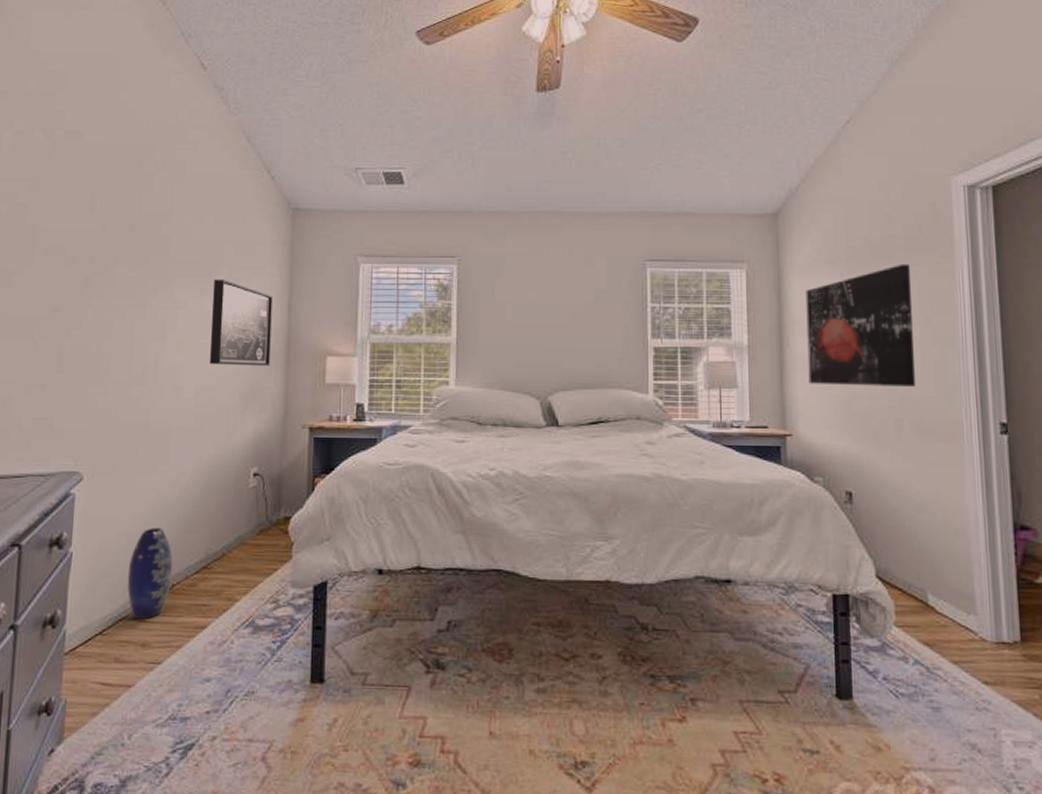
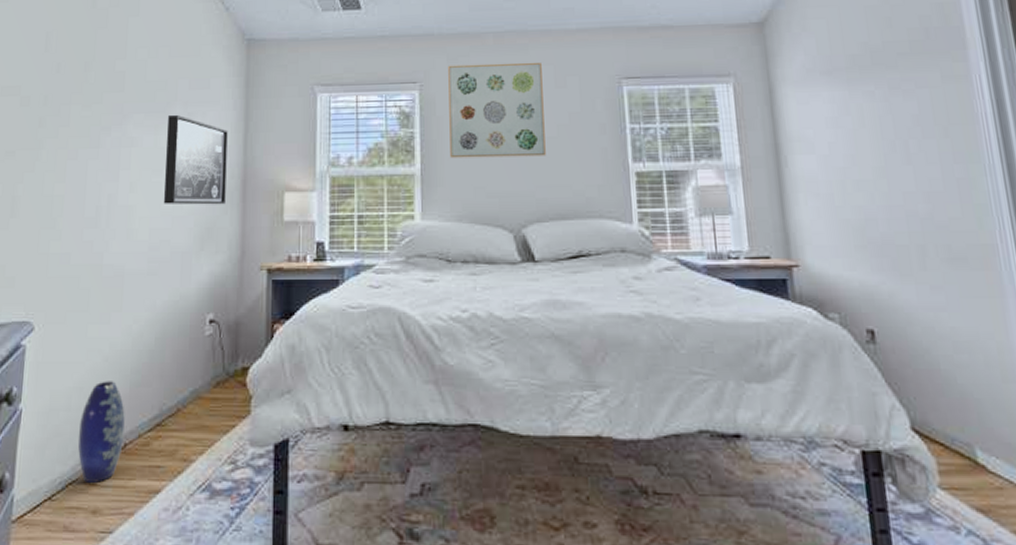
wall art: none [484,242,573,330] -> present [448,62,546,158]
wall art: present [805,263,915,387] -> none [801,70,937,209]

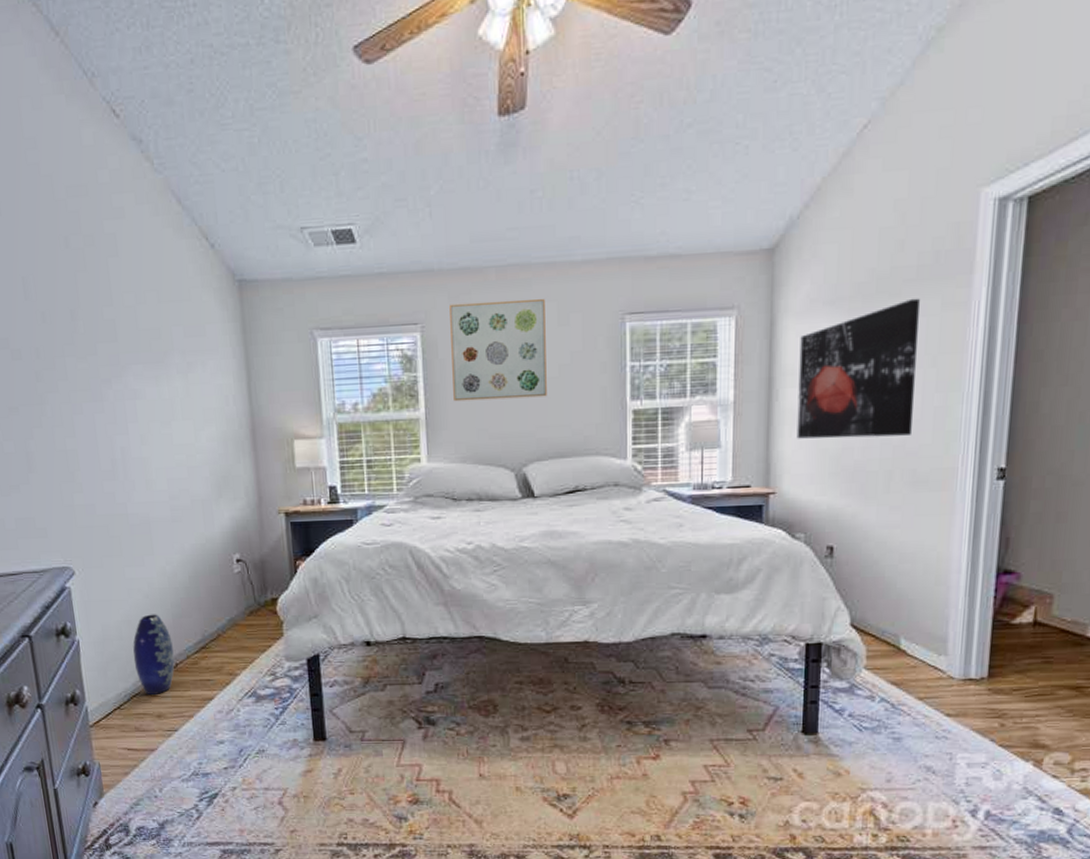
wall art: present [163,114,228,205] -> none [168,364,237,455]
wall art: none [801,70,937,209] -> present [796,298,920,439]

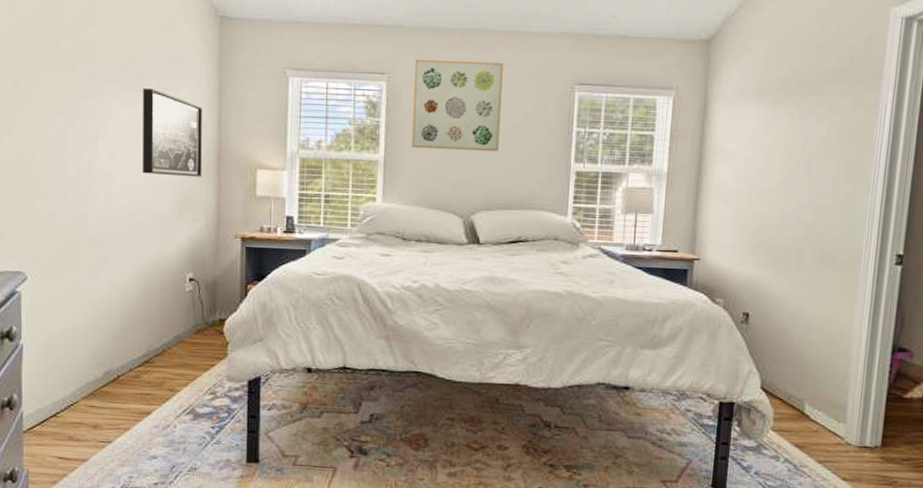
vase: present [132,614,175,696] -> none [76,324,117,406]
wall art: none [168,364,237,455] -> present [142,87,202,178]
wall art: present [796,298,920,439] -> none [721,96,835,218]

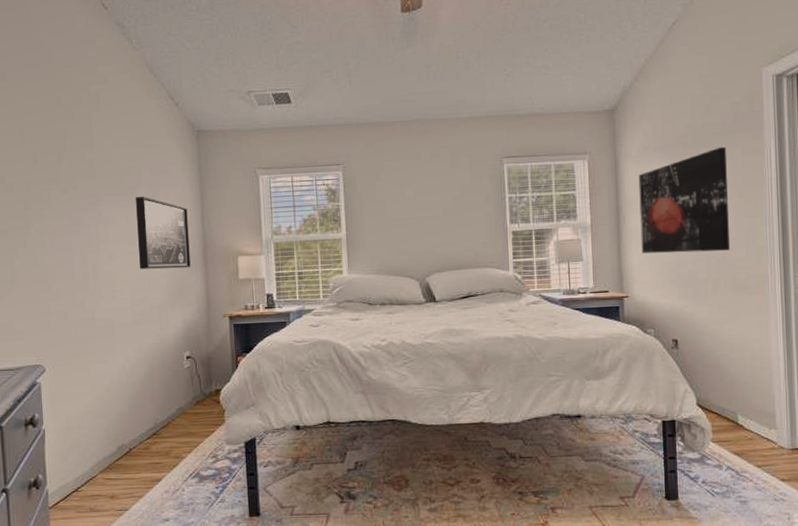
wall art: present [412,59,503,152] -> none [365,146,444,225]
wall art: none [721,96,835,218] -> present [638,146,730,254]

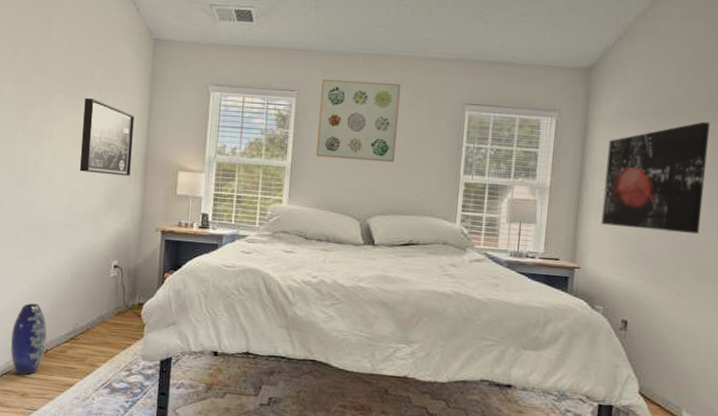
vase: none [92,405,129,478] -> present [10,303,47,376]
wall art: none [365,146,444,225] -> present [316,78,401,163]

